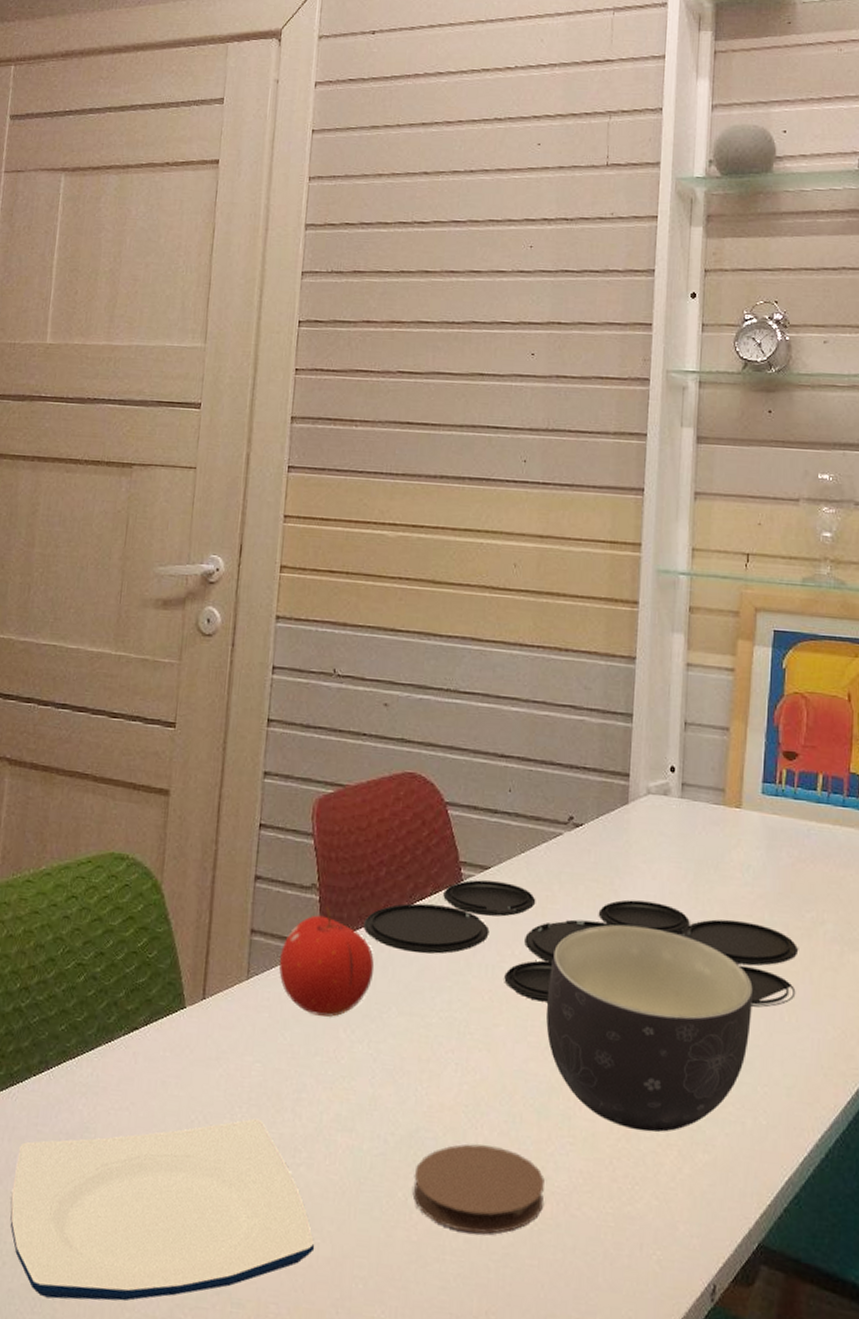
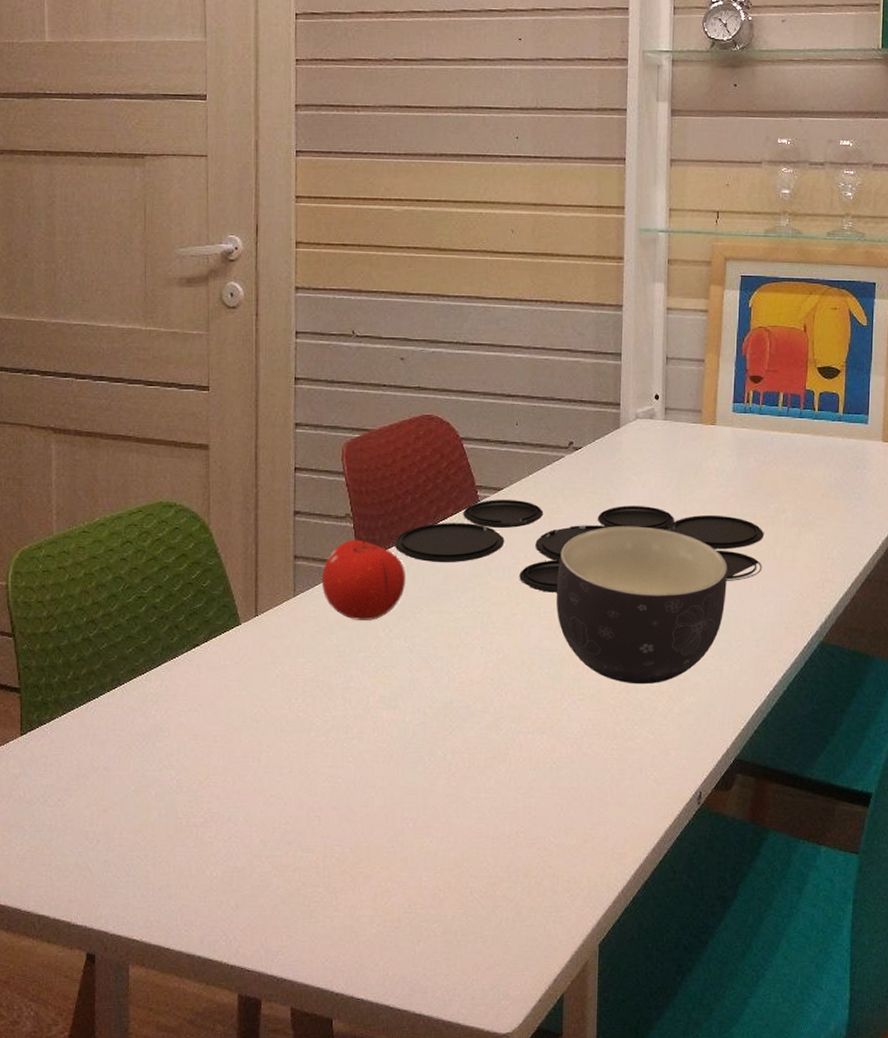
plate: present [10,1118,315,1301] -> none [98,706,370,863]
coaster: present [412,1144,545,1235] -> none [450,708,560,775]

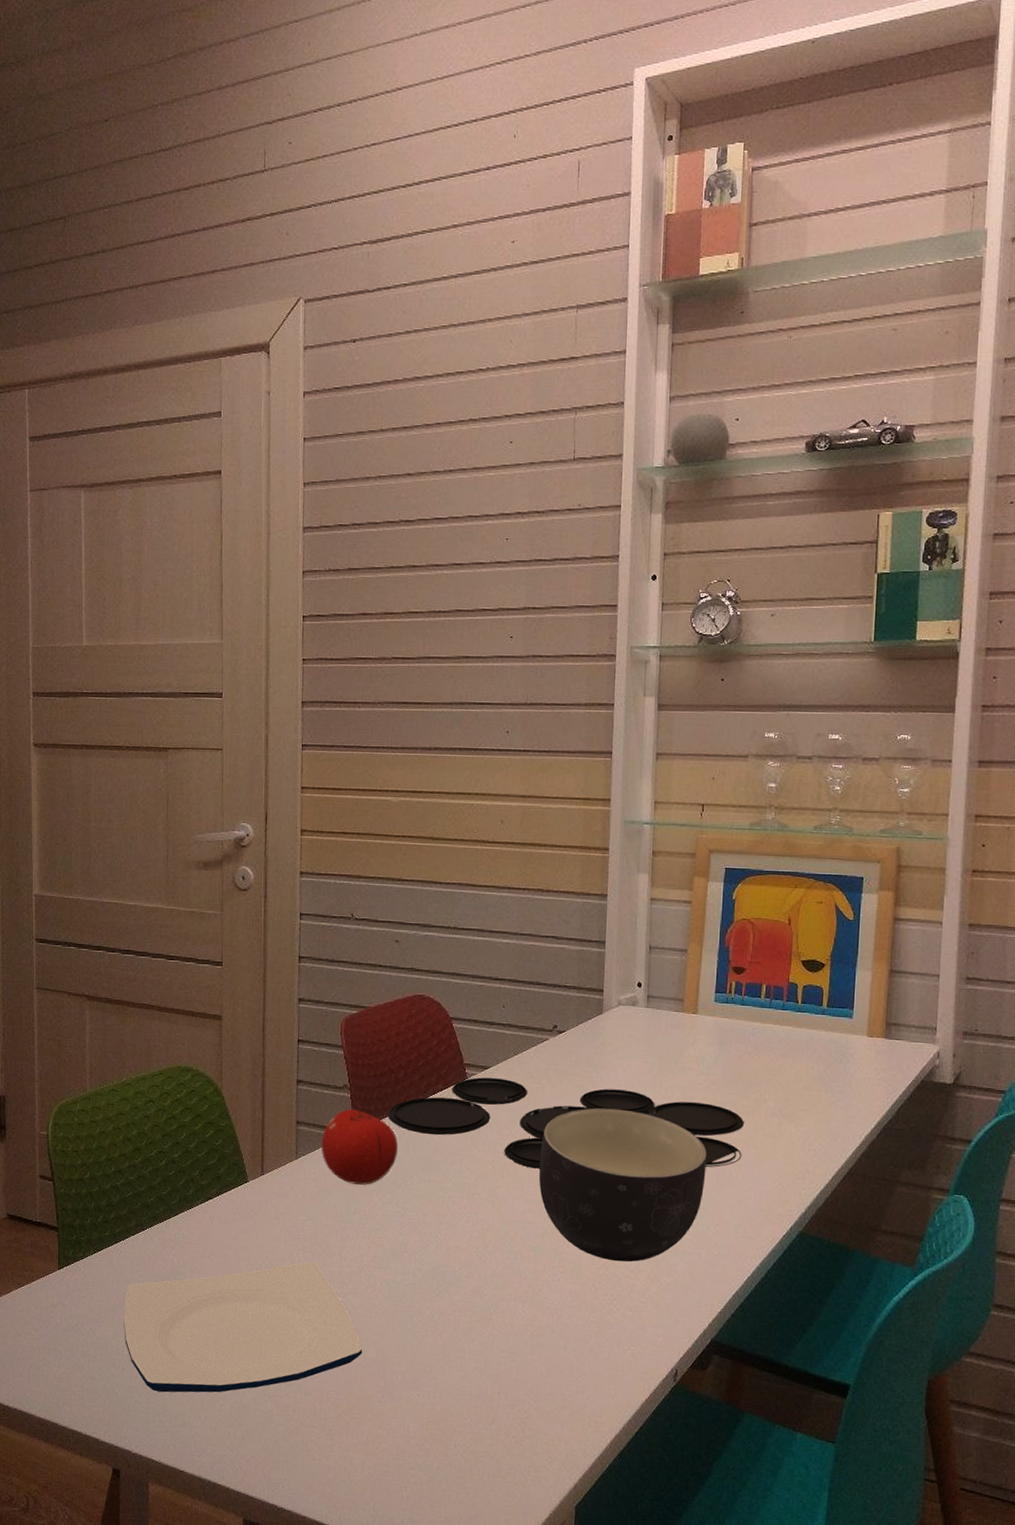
plate: none [98,706,370,863] -> present [124,1261,363,1393]

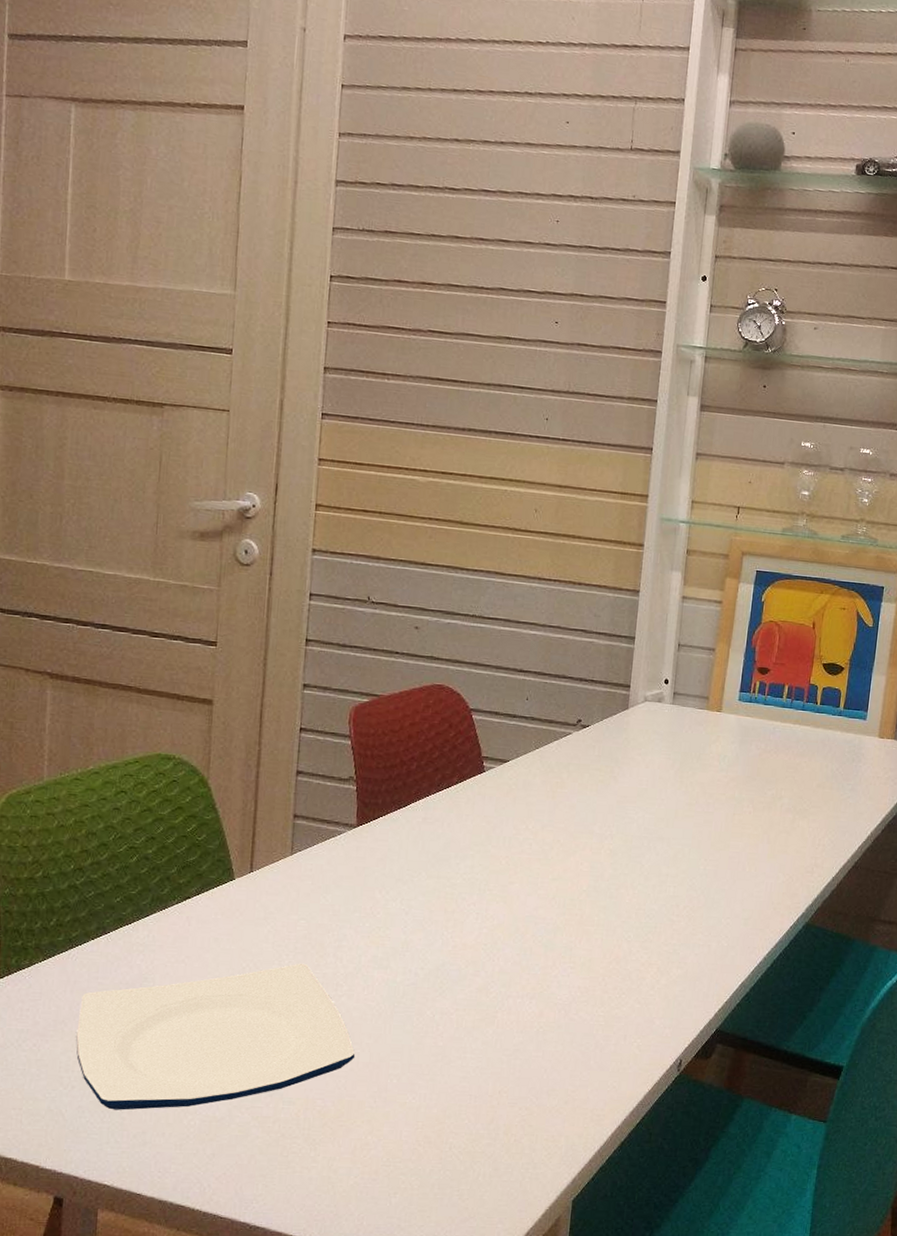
fruit: present [321,1102,399,1185] -> none [320,795,407,882]
plate: present [388,1077,744,1169] -> none [396,771,760,864]
bowl: present [538,1108,707,1262] -> none [553,803,723,956]

